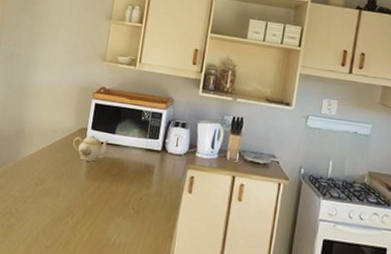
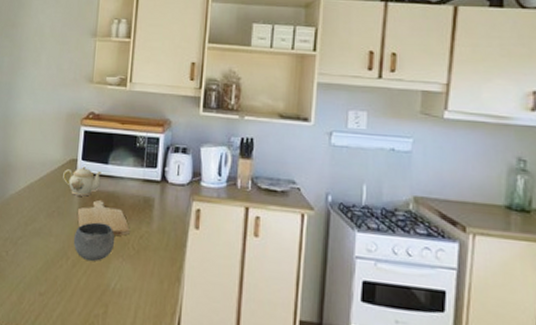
bowl: none [79,184,118,219] -> present [73,222,116,262]
chopping board: none [84,165,132,198] -> present [77,200,130,236]

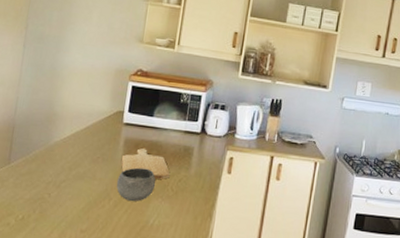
teapot: present [63,166,102,197] -> none [109,118,147,145]

